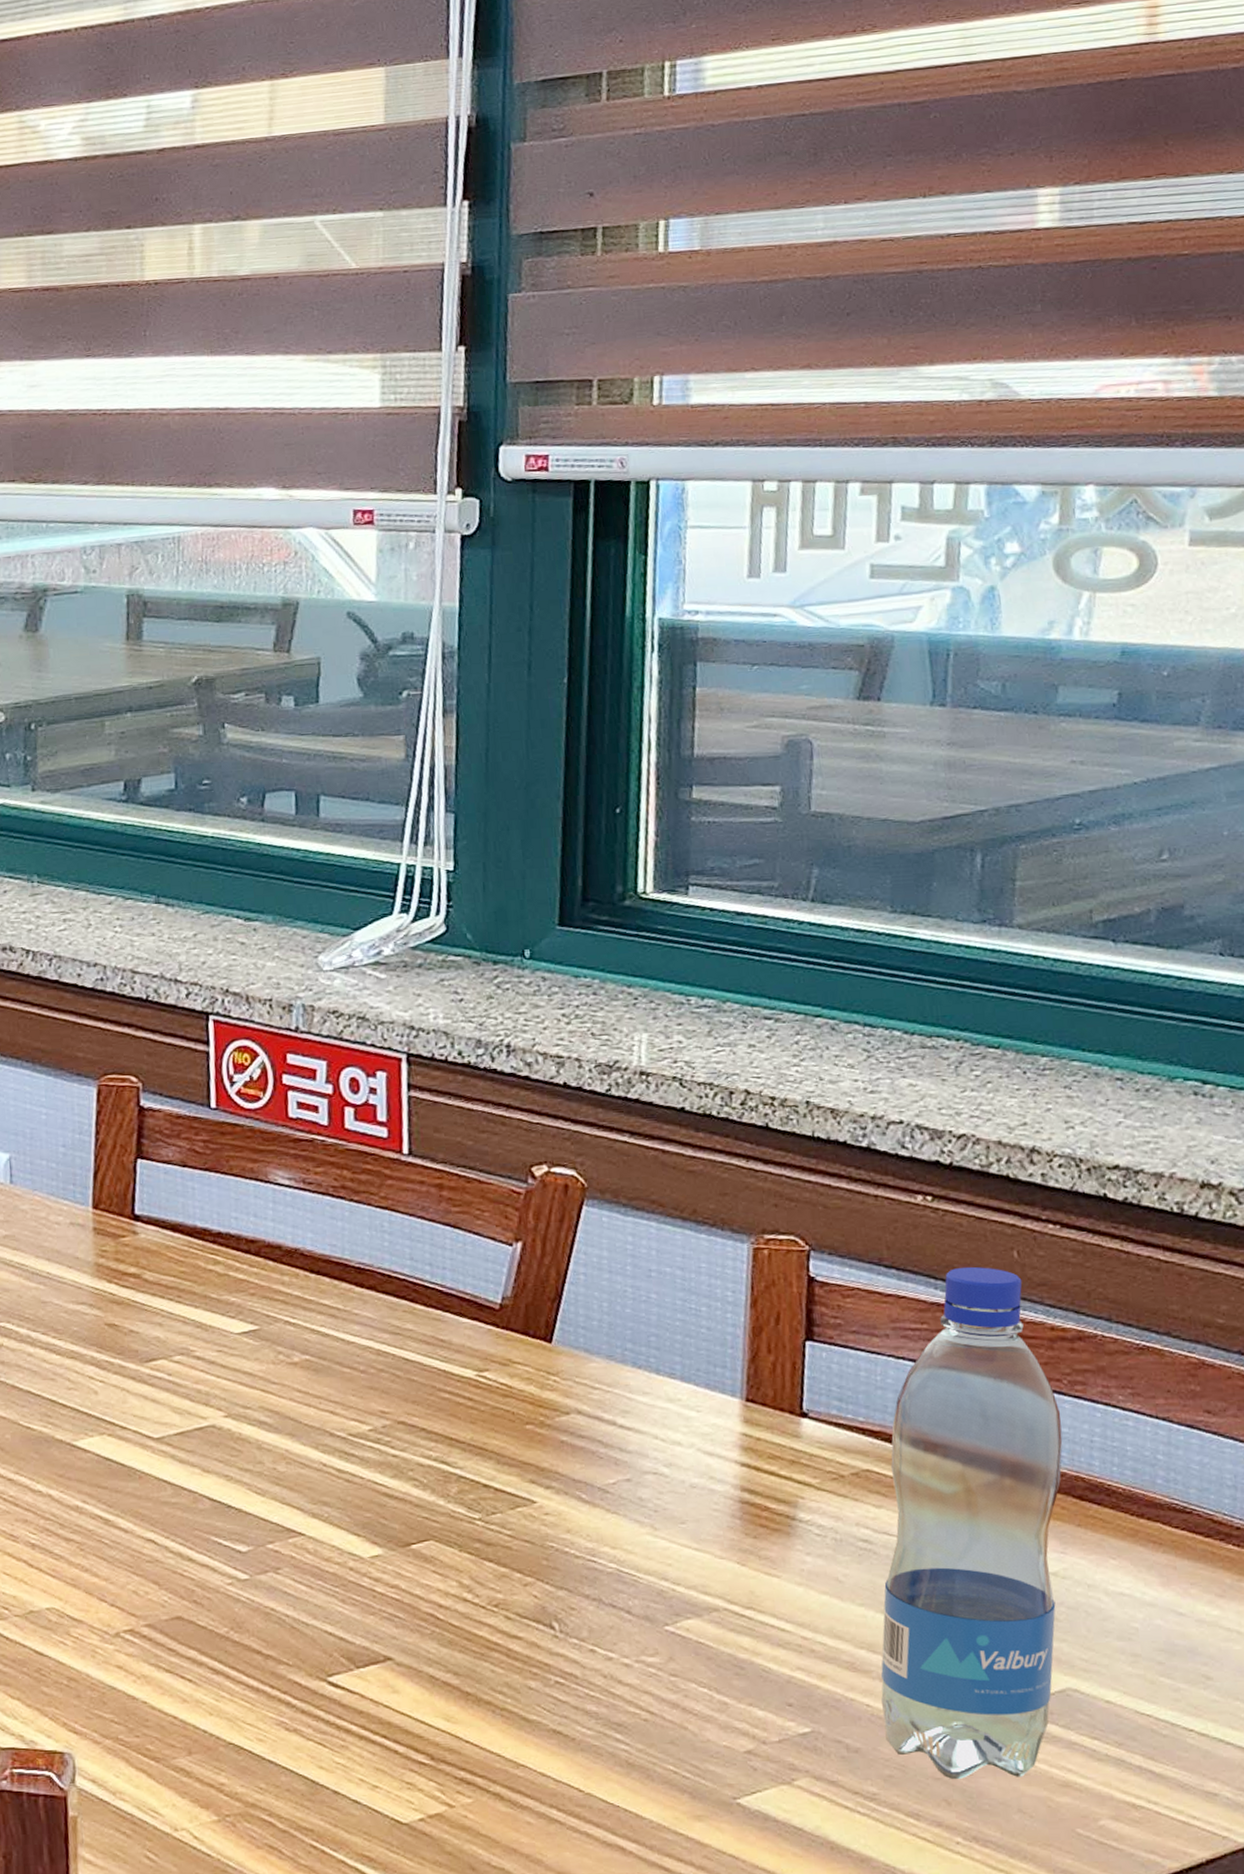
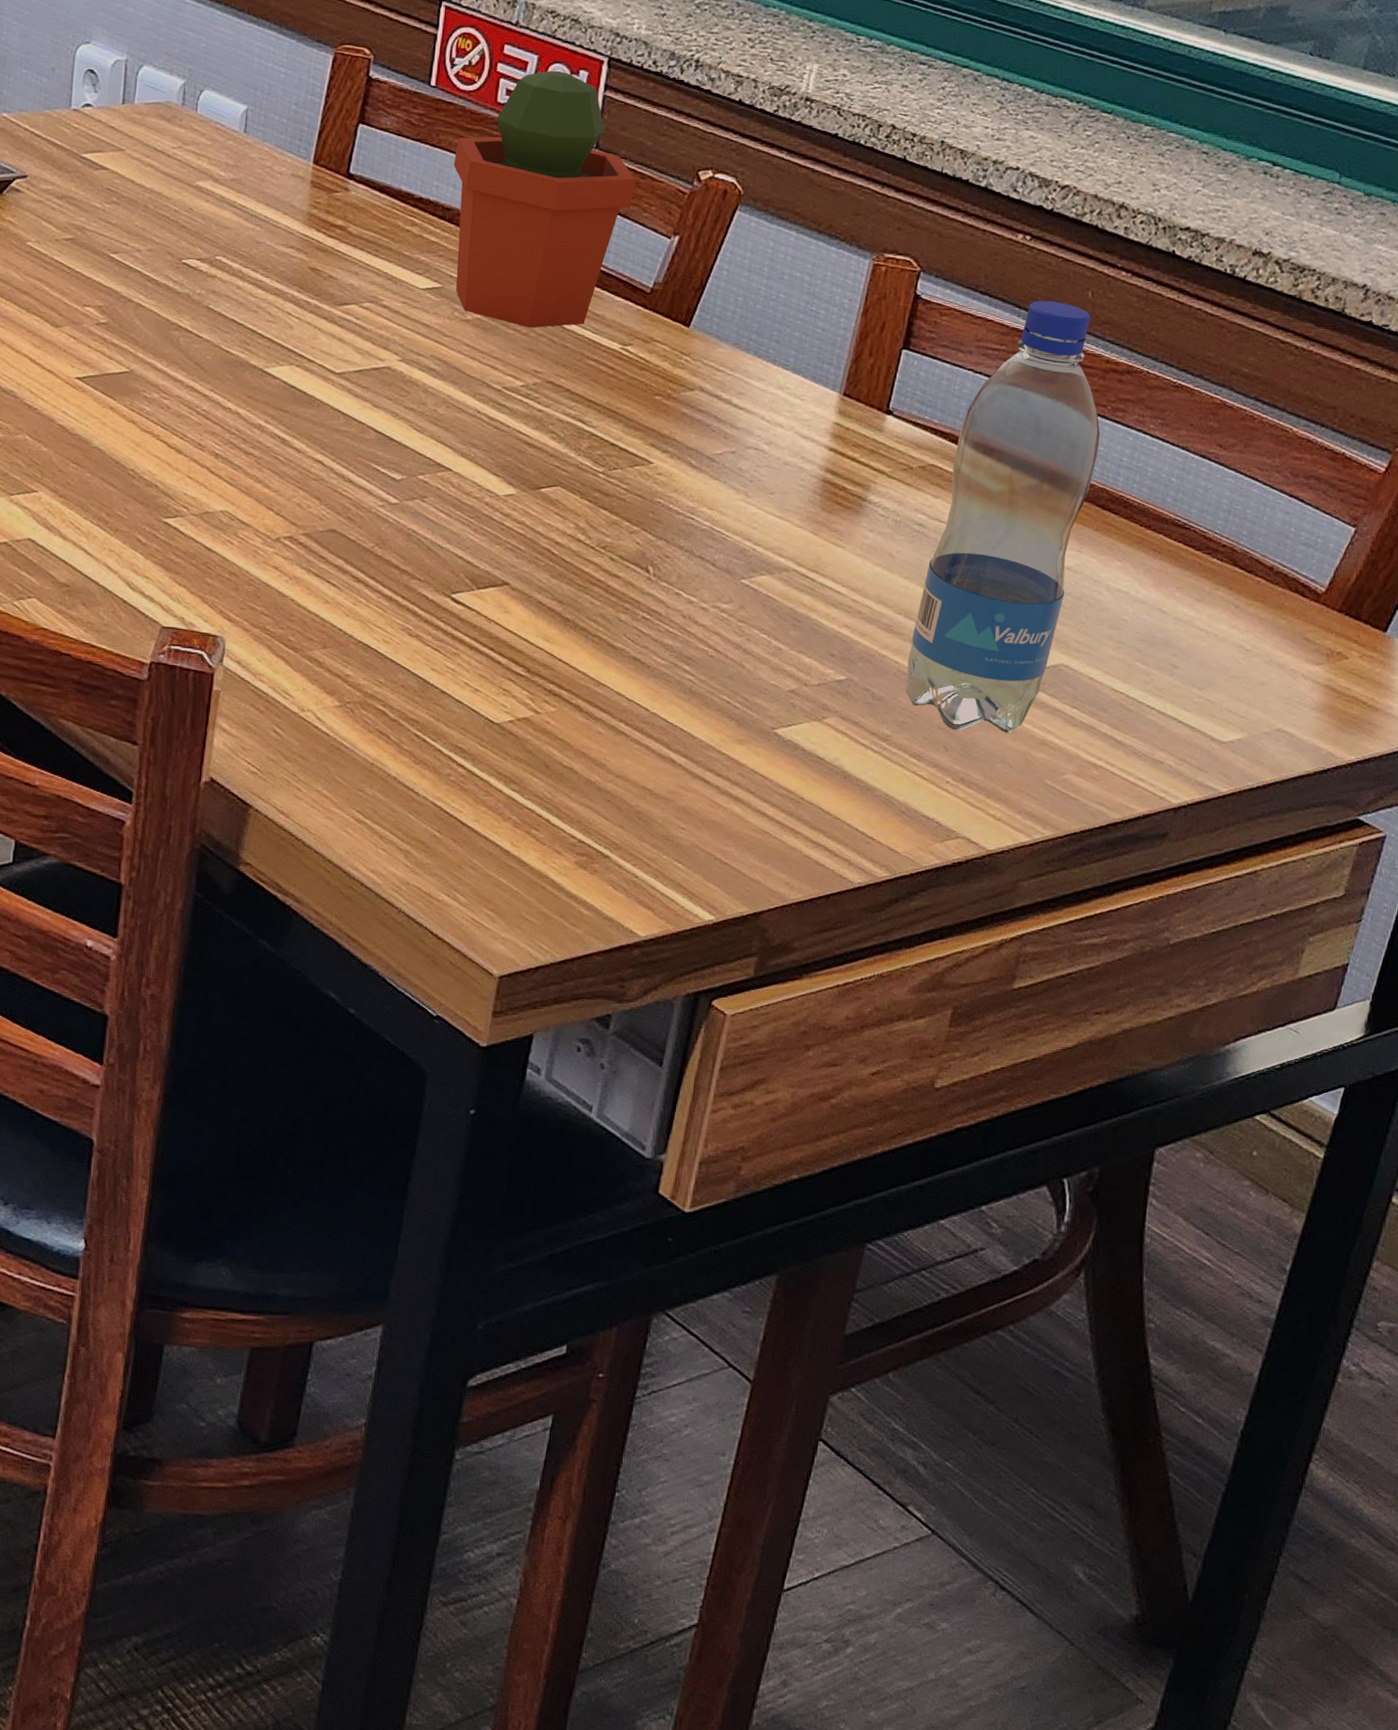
succulent plant: none [250,1075,462,1364] -> present [453,70,636,328]

